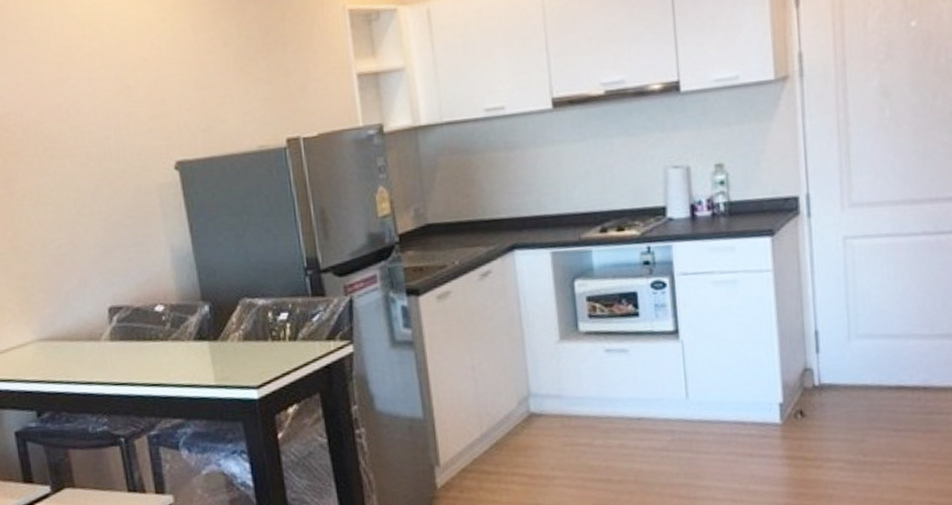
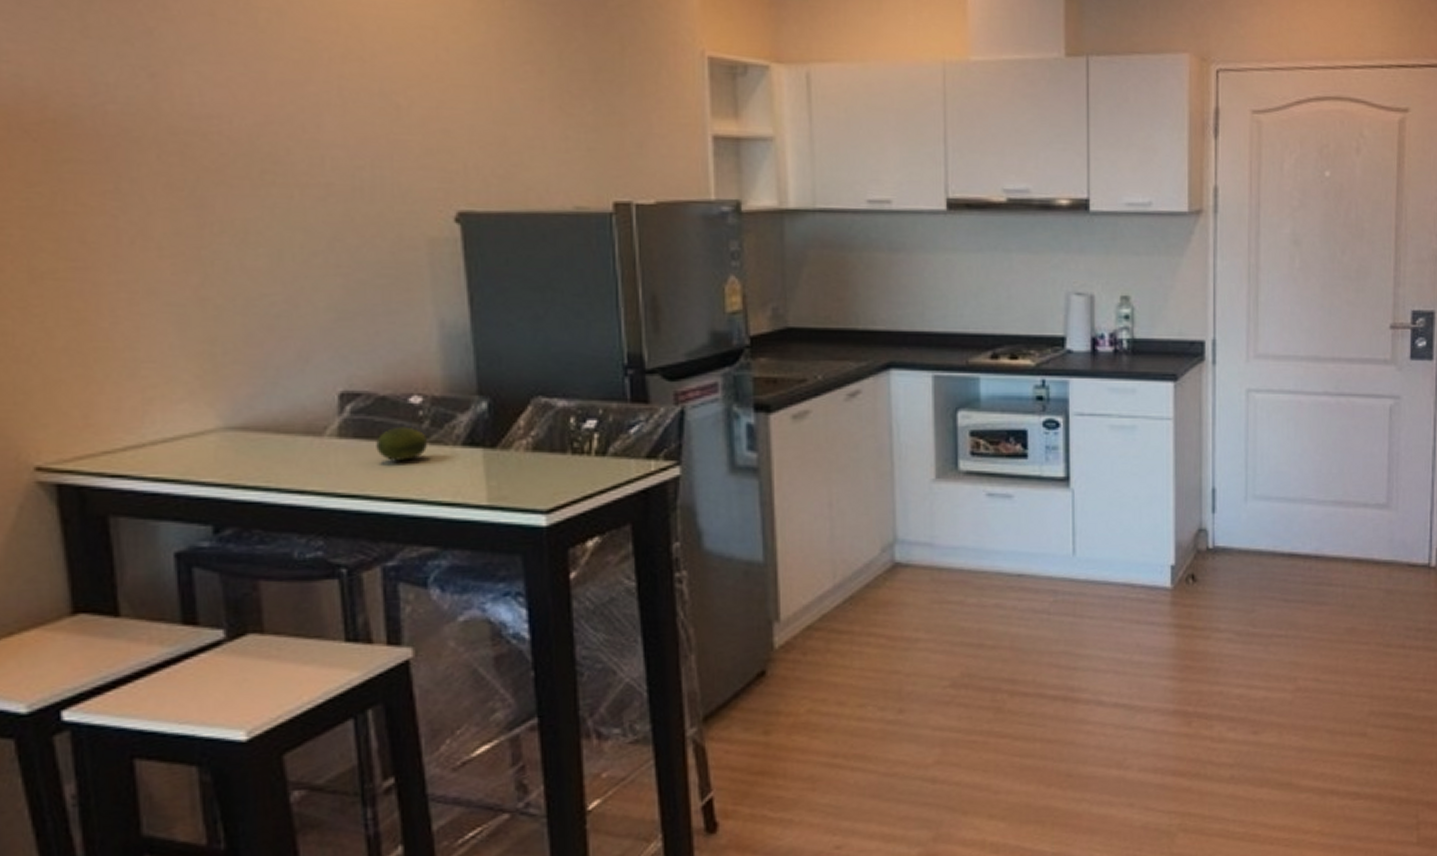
fruit: none [135,329,170,356] -> present [376,426,427,461]

